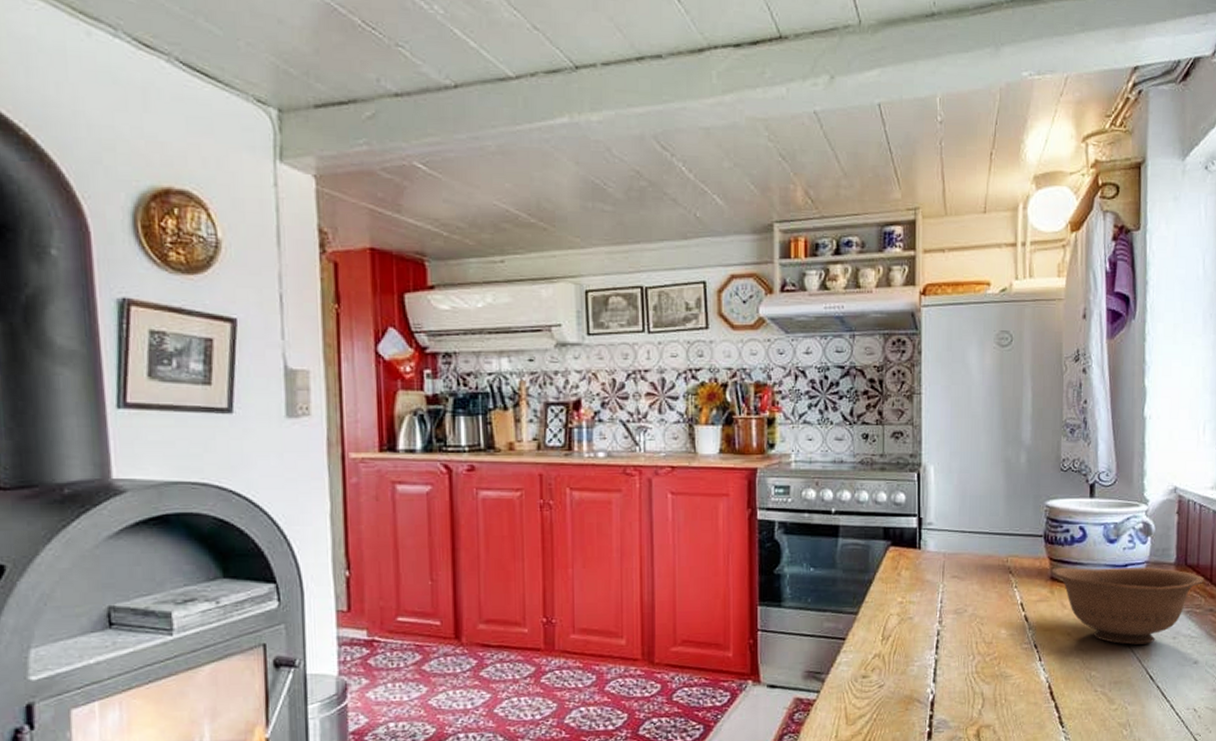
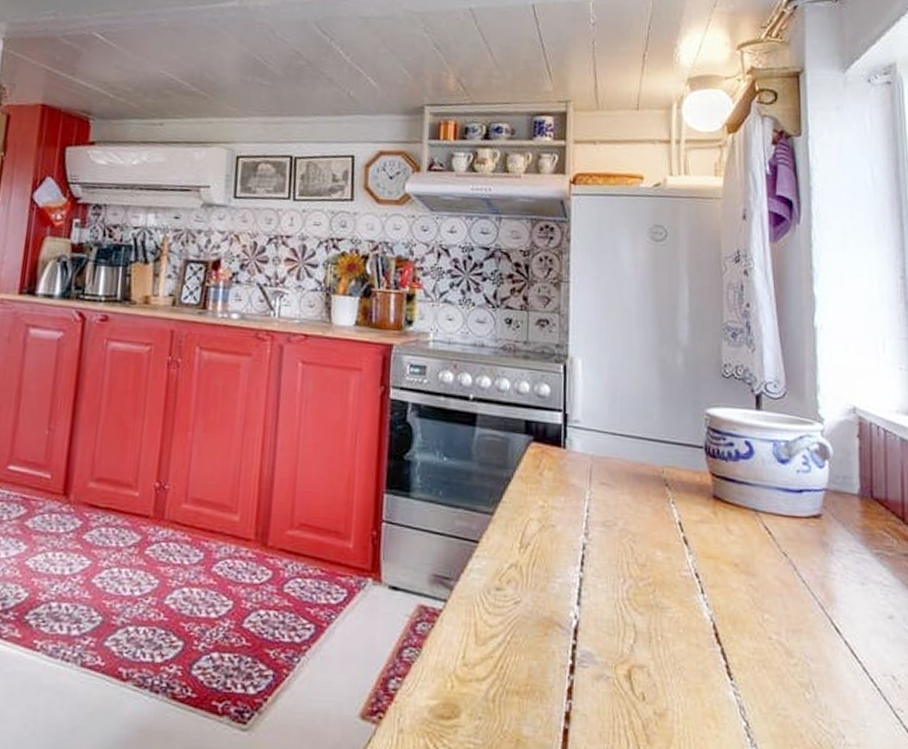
bowl: present [1050,567,1204,645] -> none [712,484,894,588]

